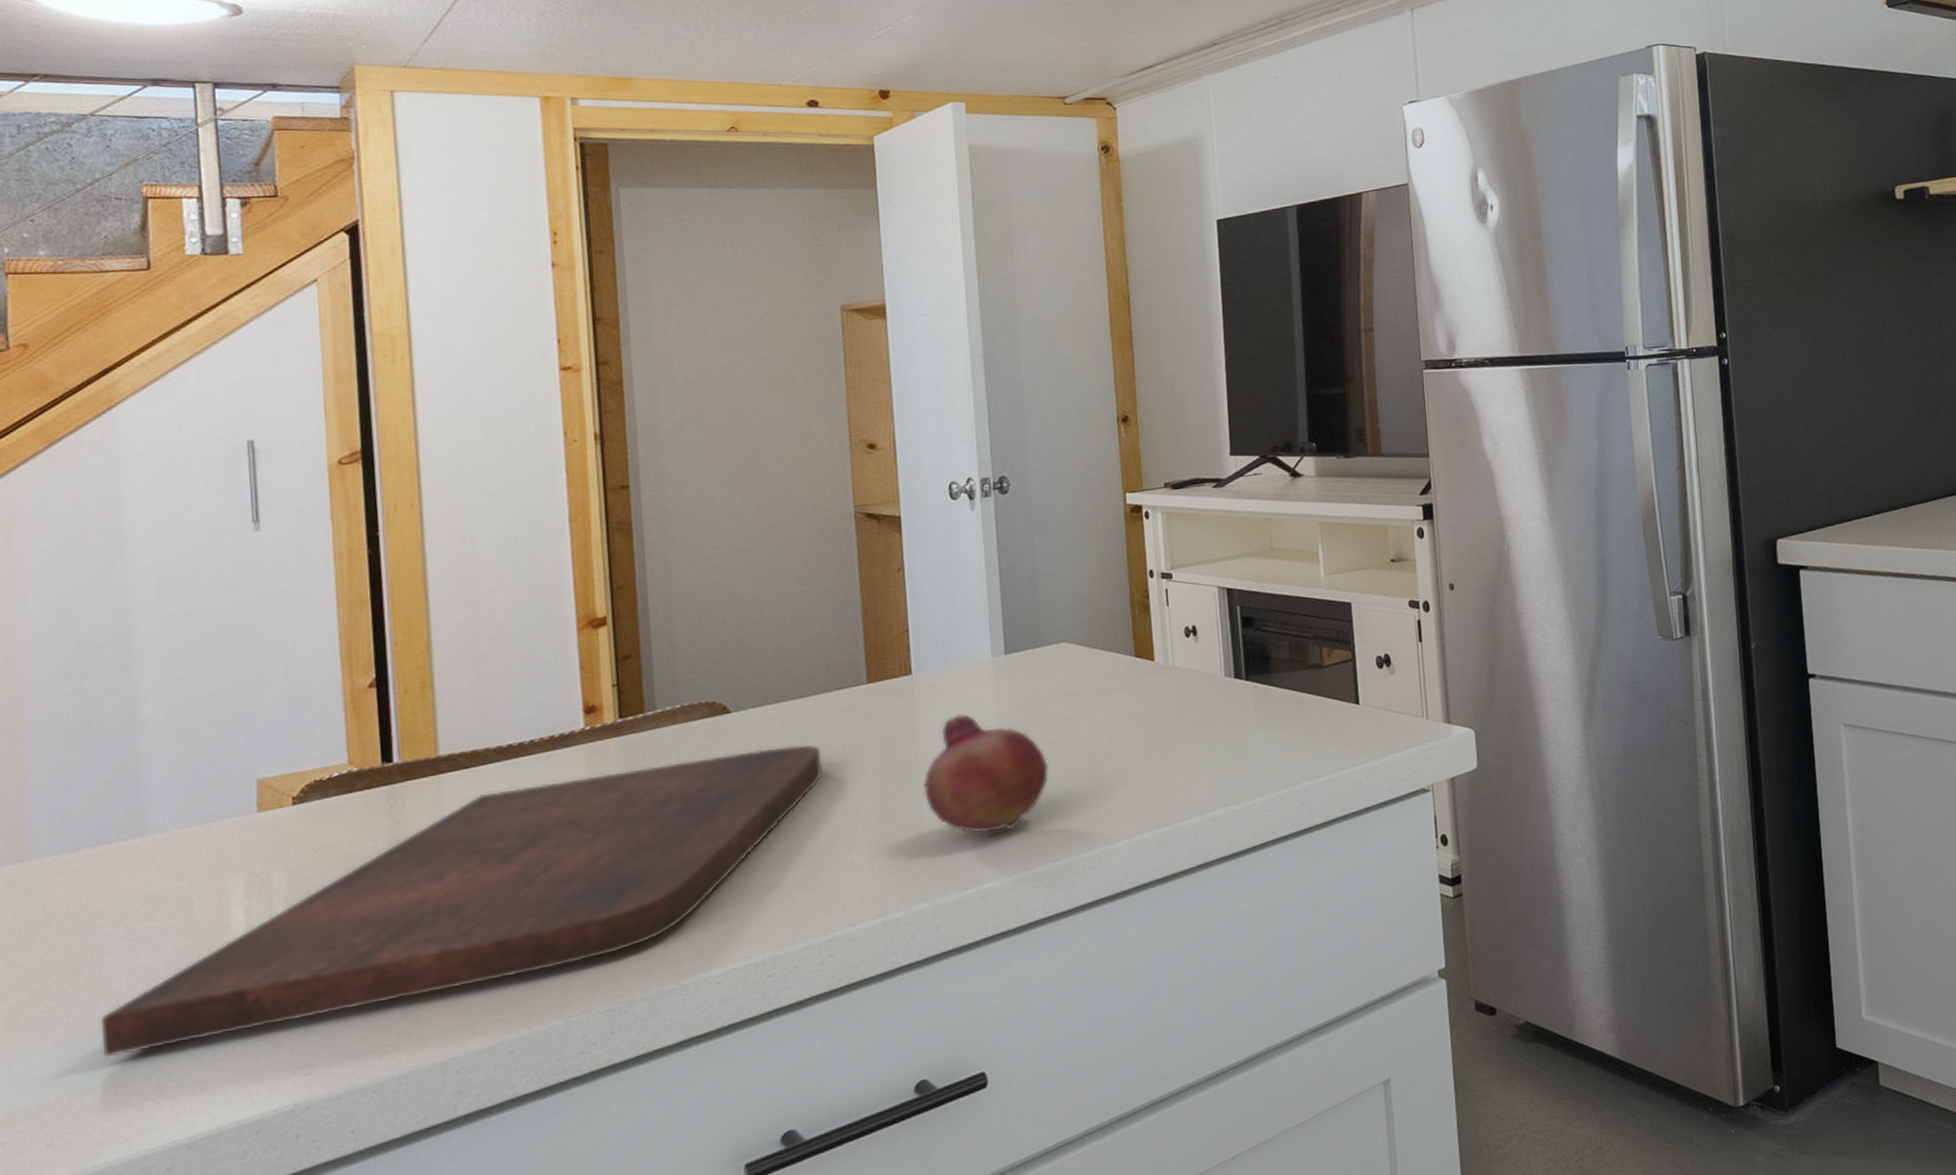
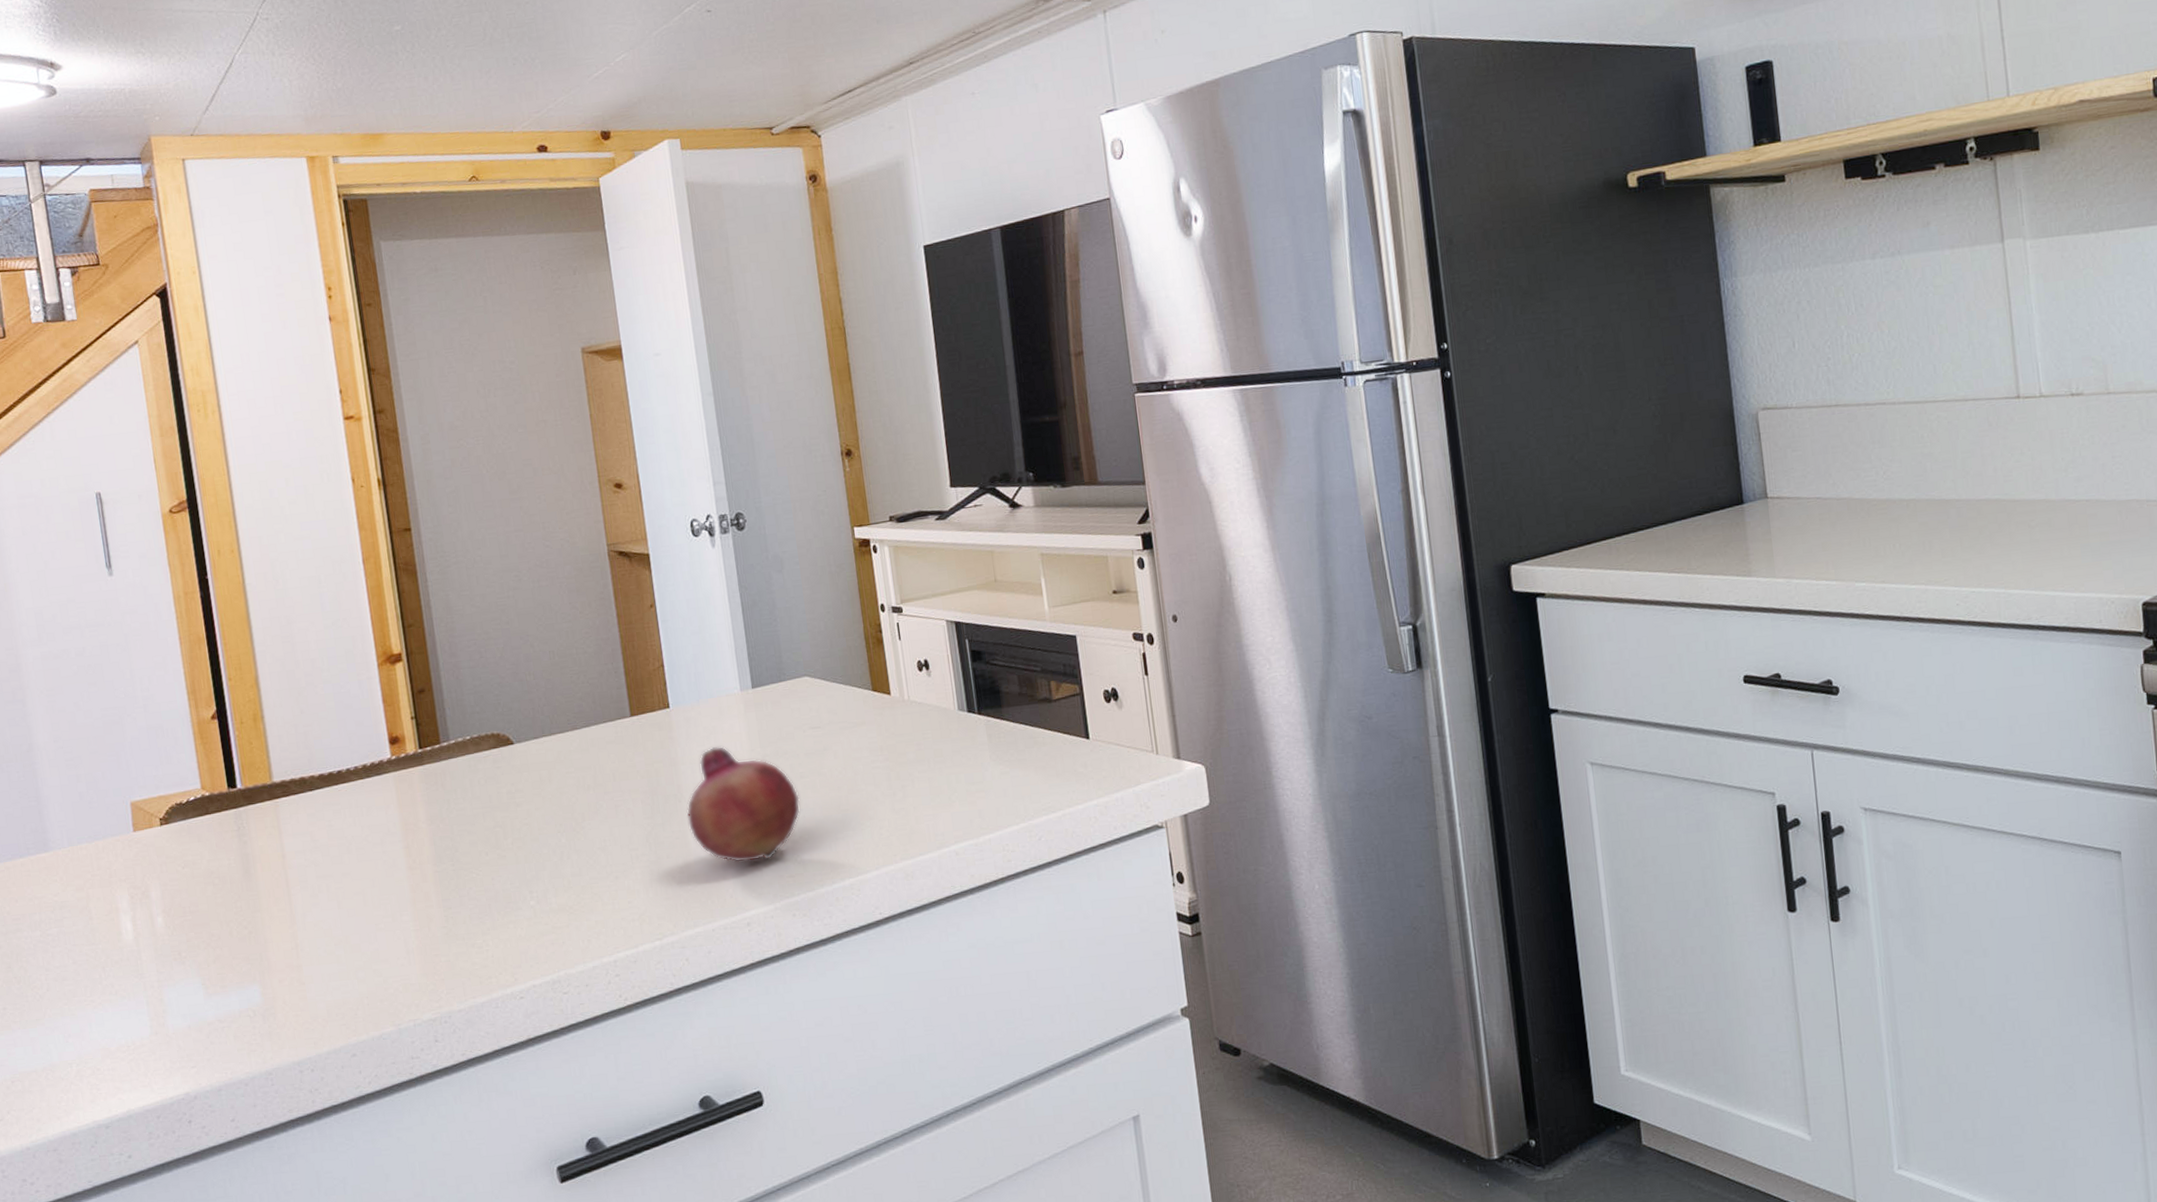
cutting board: present [99,743,824,1059] -> none [28,774,599,1047]

